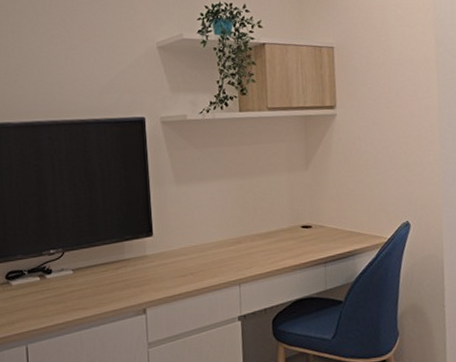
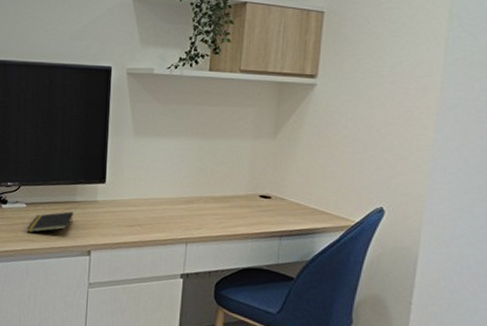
notepad: none [76,271,125,301] -> present [27,211,74,233]

